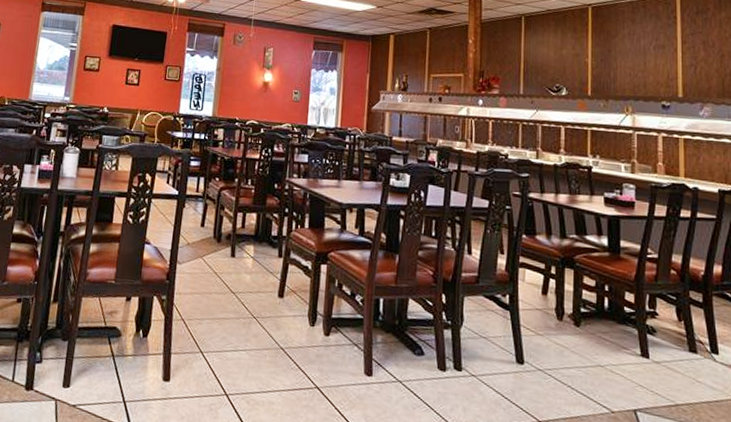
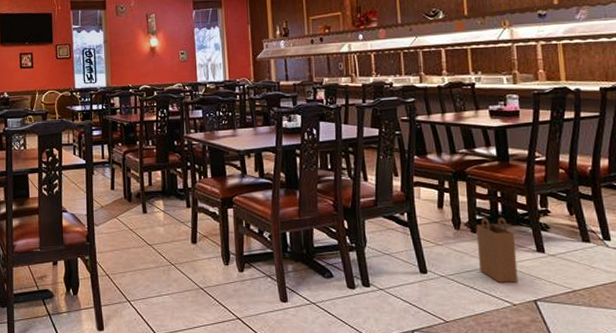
shopping bag: none [579,312,620,388] -> present [475,217,519,283]

